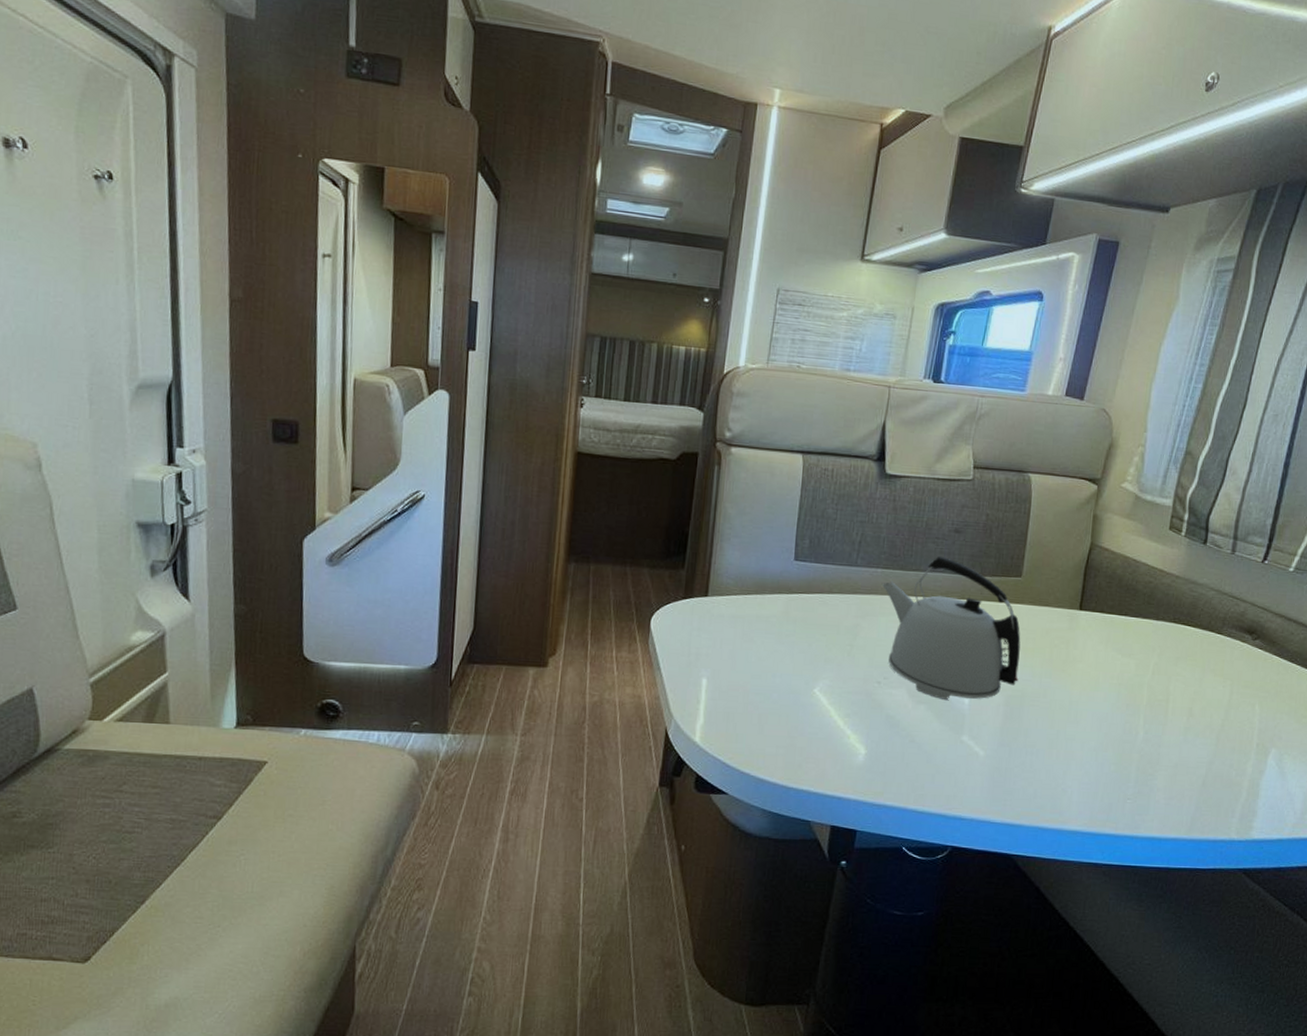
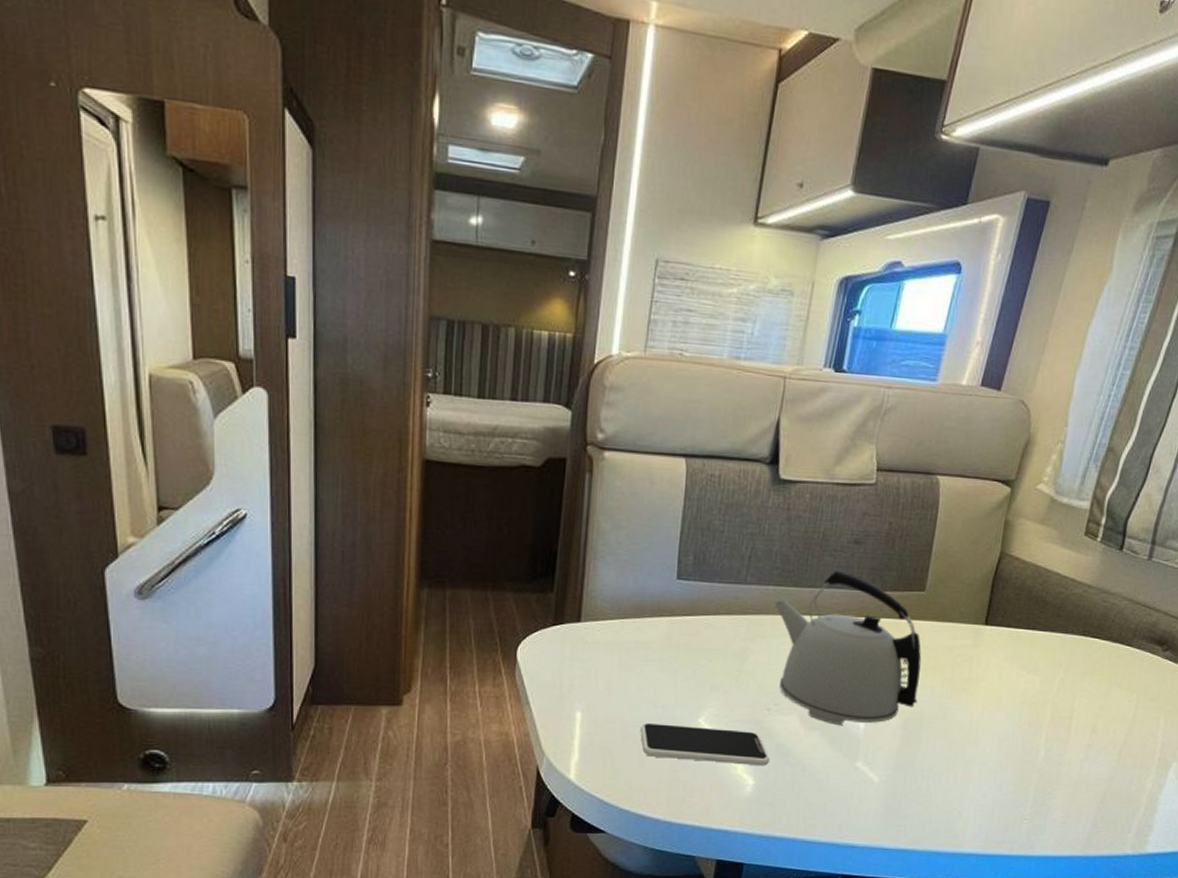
smartphone: none [760,690,881,737] -> present [640,722,770,766]

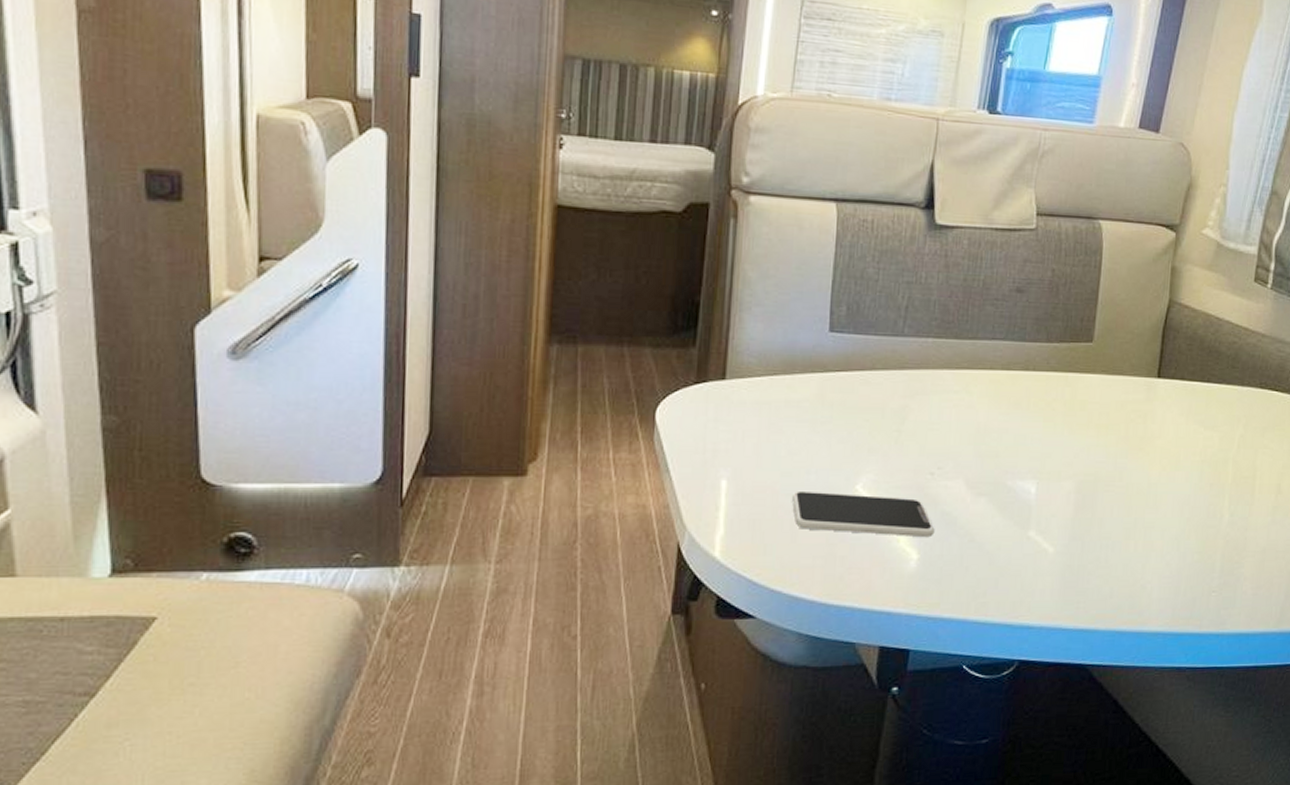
kettle: present [774,570,922,725] -> none [934,320,1093,489]

